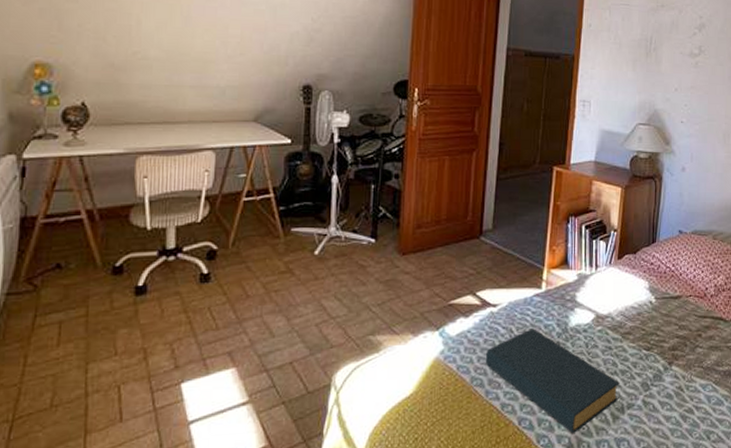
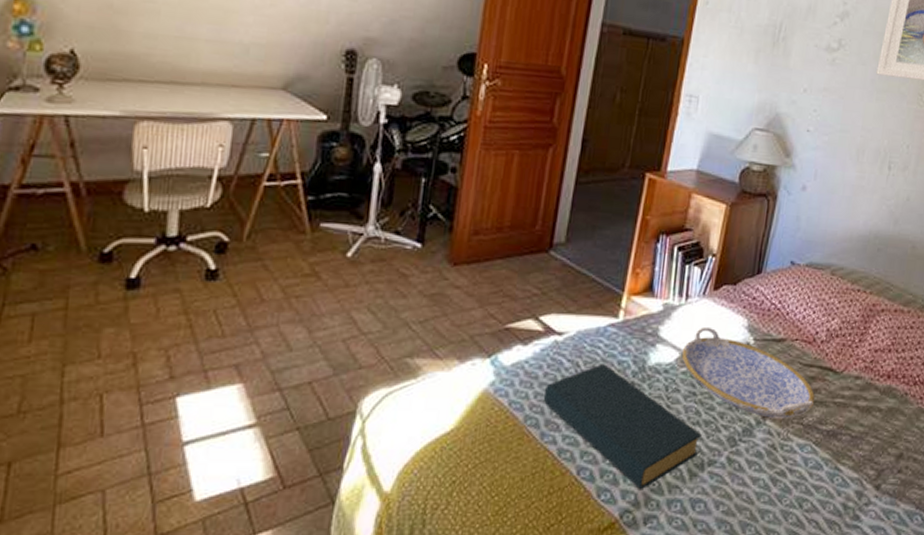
serving tray: none [596,290,711,364] -> present [681,326,815,418]

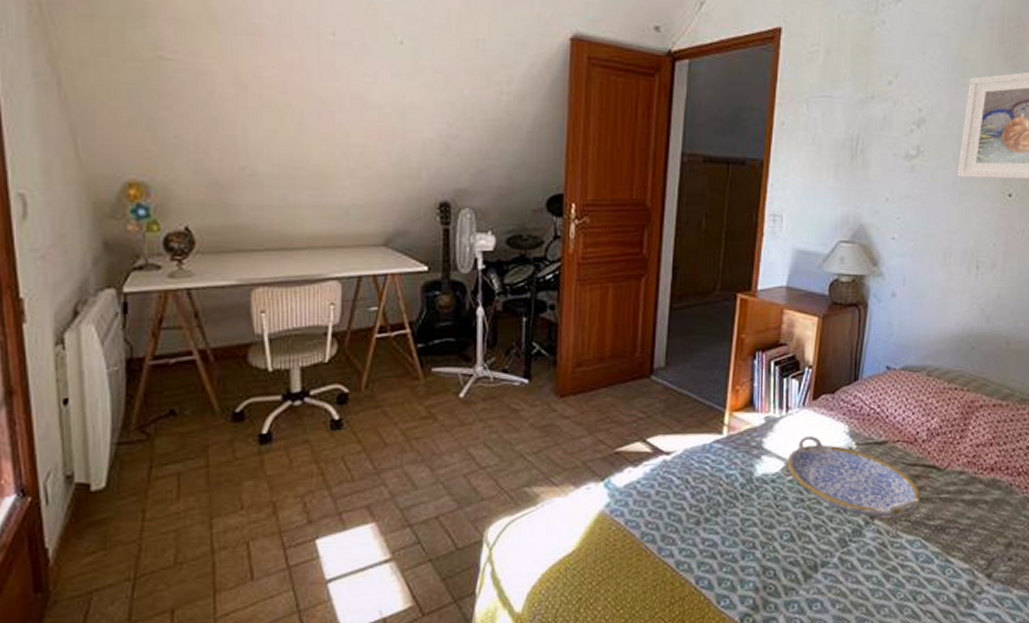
hardback book: present [543,364,702,489] -> none [657,479,813,593]

